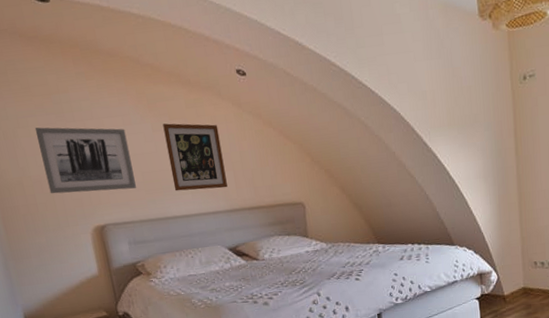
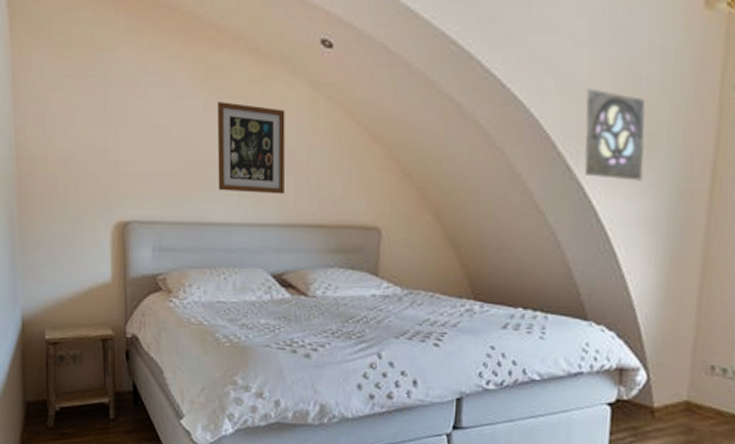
wall art: present [34,127,136,194] -> none [70,91,173,180]
wall ornament: none [428,88,473,148] -> present [584,88,646,181]

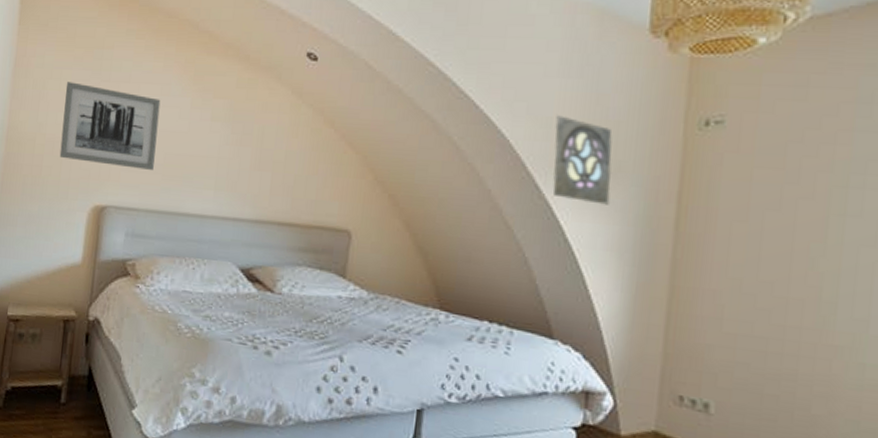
wall art: none [70,91,173,180] -> present [59,82,161,170]
wall art: present [218,102,285,194] -> none [196,101,268,192]

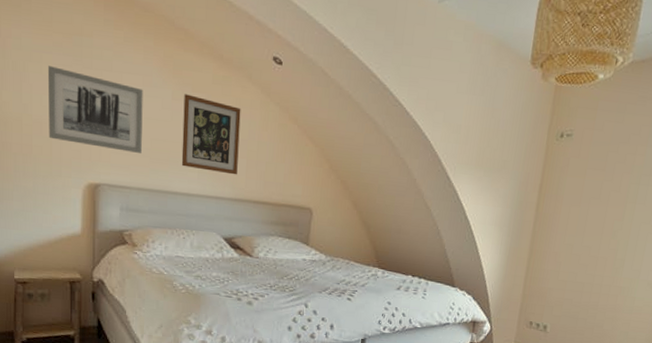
wall art: none [196,101,268,192] -> present [181,94,241,175]
wall ornament: present [552,115,612,205] -> none [459,124,501,193]

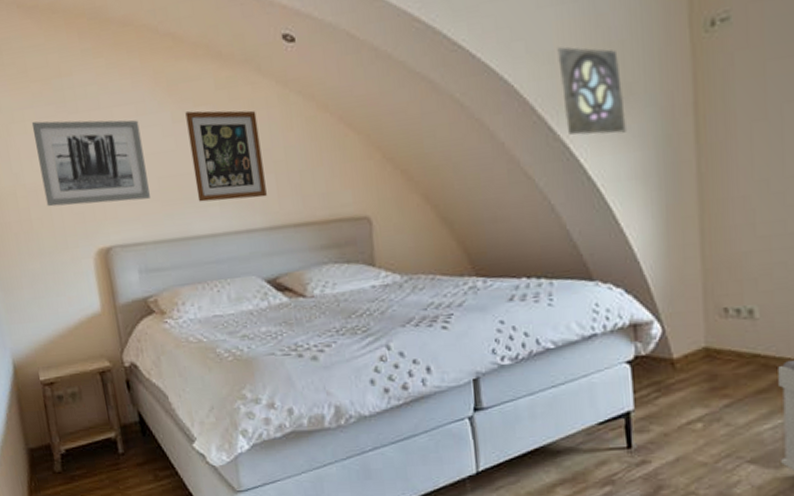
wall ornament: none [459,124,501,193] -> present [557,46,626,135]

